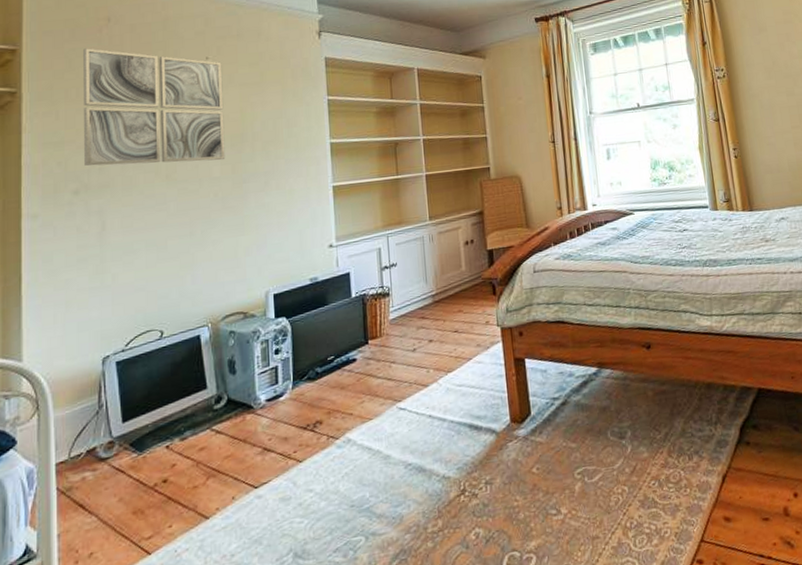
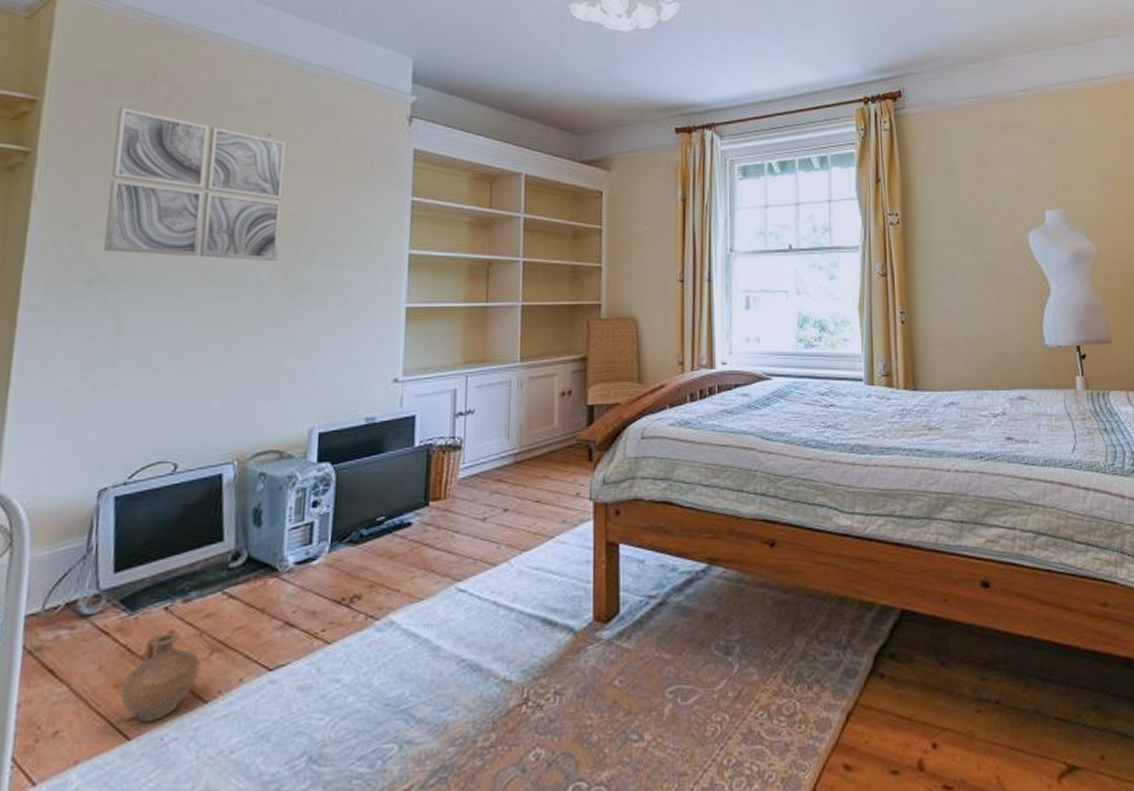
ceramic jug: none [138,464,200,540] -> present [120,631,201,723]

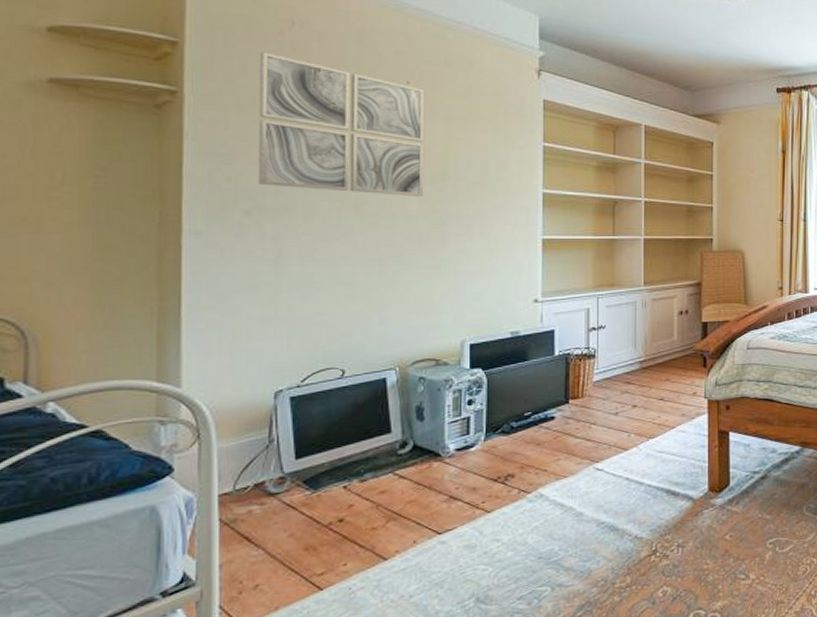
ceramic jug: present [120,631,201,723] -> none [310,505,379,577]

